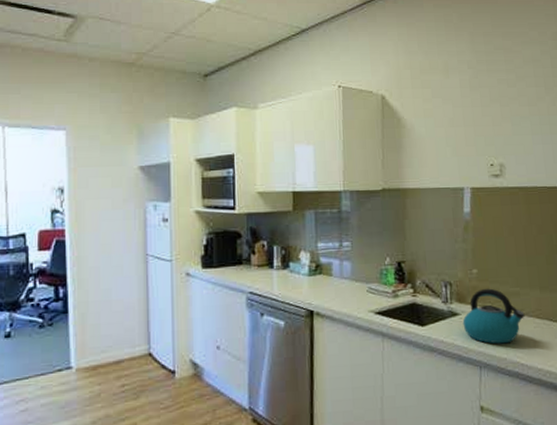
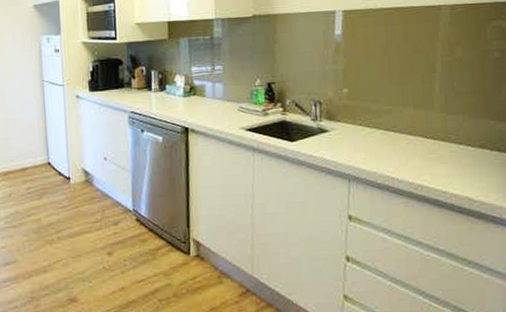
kettle: present [462,288,525,344] -> none [332,106,397,159]

